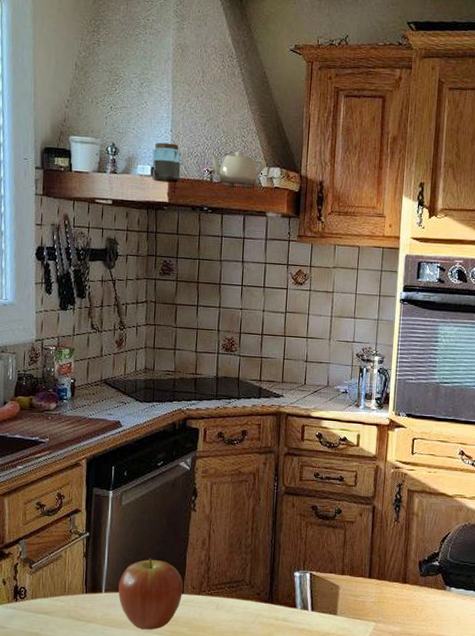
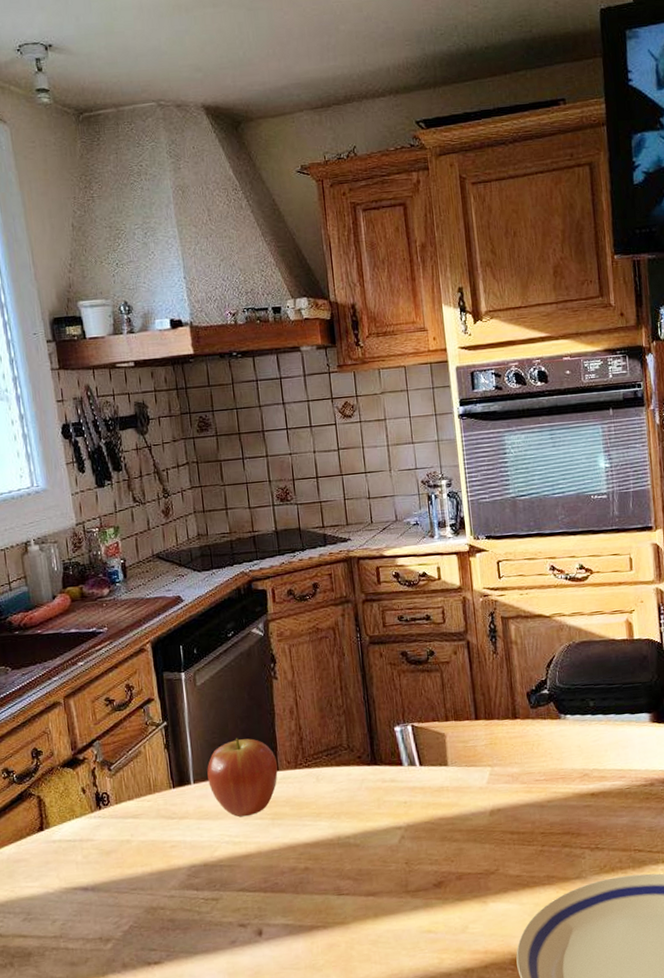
peanut butter: present [151,142,181,184] -> none [168,291,203,335]
teapot: present [208,152,266,190] -> none [228,288,292,328]

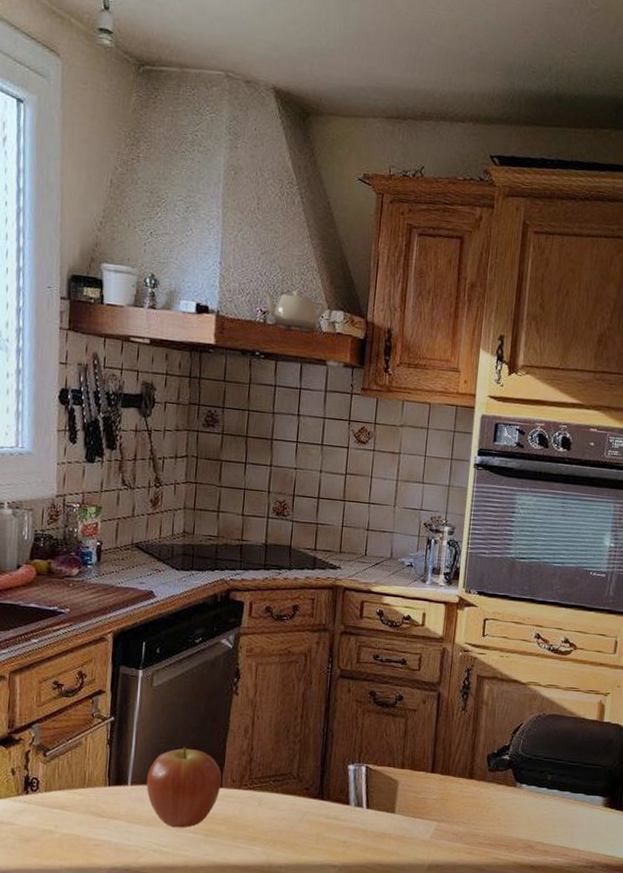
teapot: none [228,288,292,328] -> present [262,289,328,335]

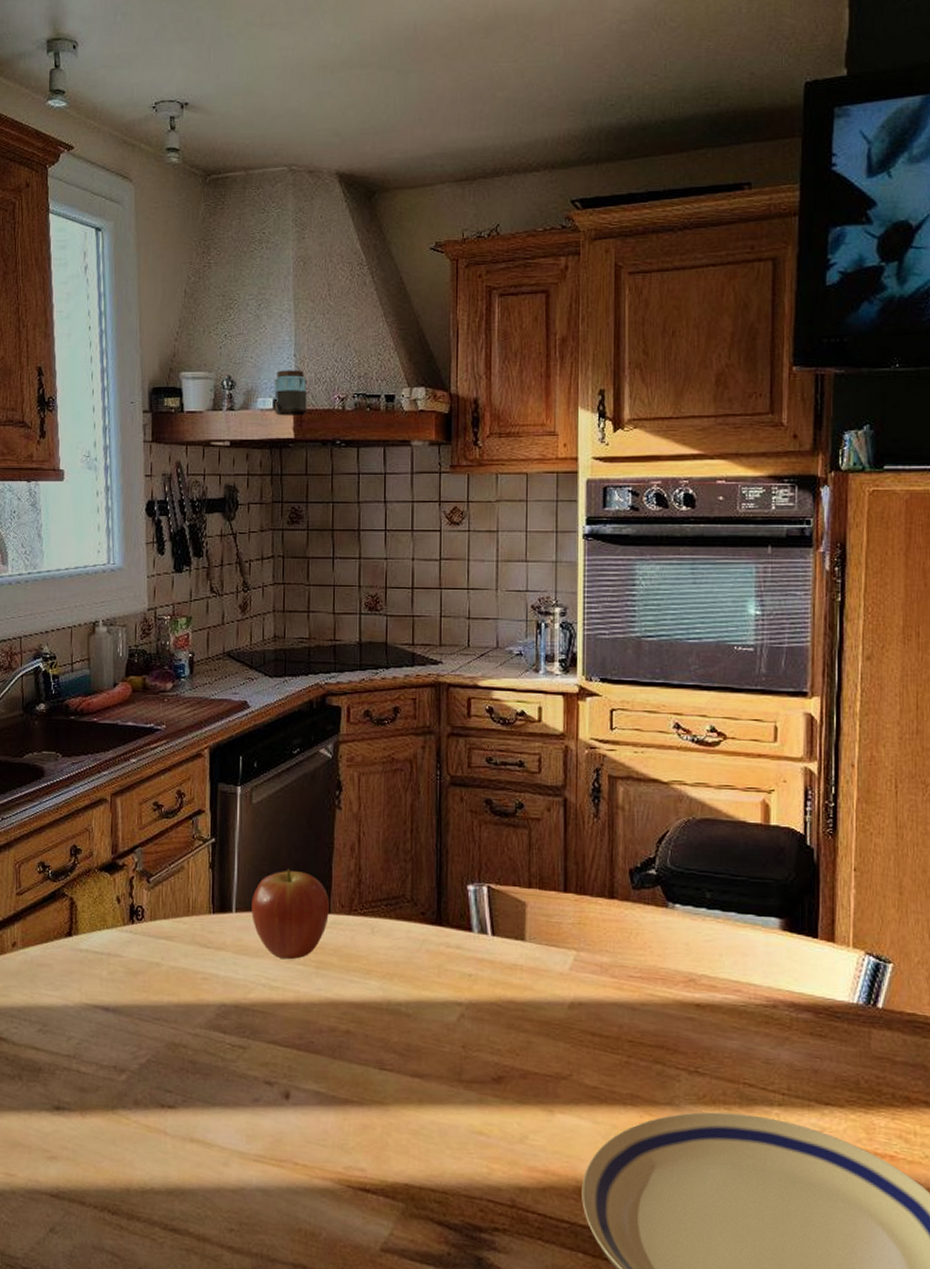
peanut butter: none [196,275,230,323] -> present [274,370,307,417]
teapot: present [262,289,328,335] -> none [339,373,408,416]

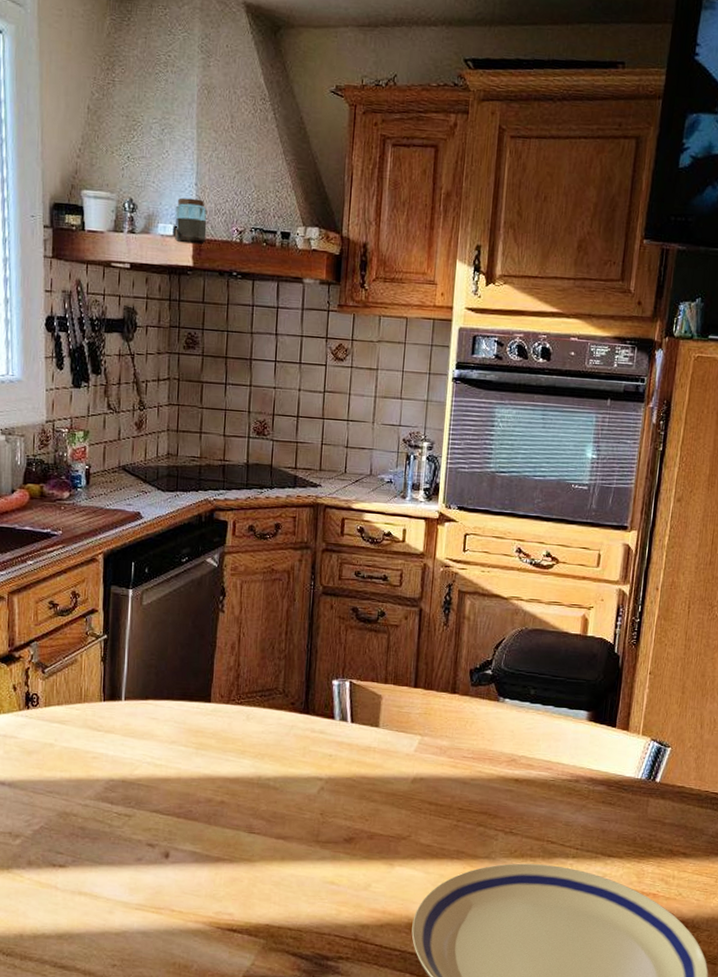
fruit: present [251,868,329,960] -> none [139,663,210,742]

